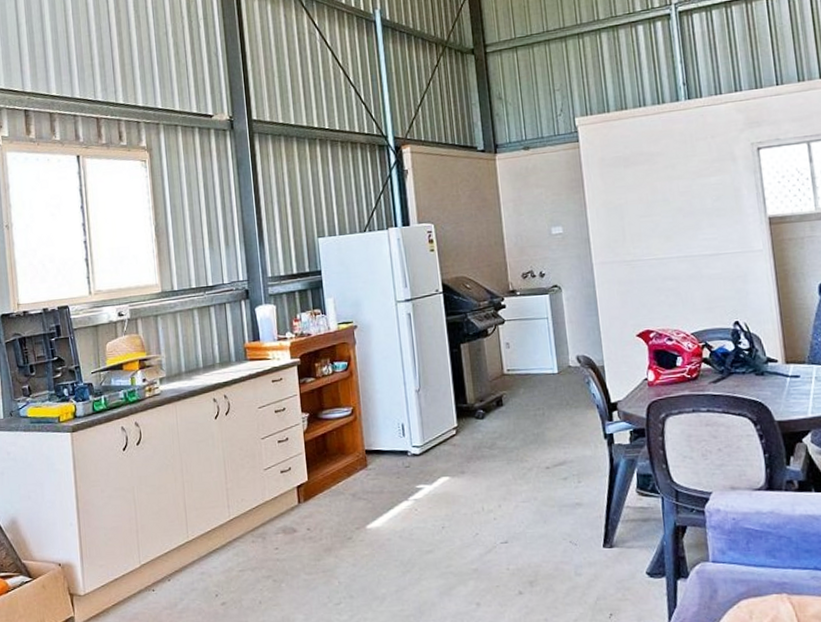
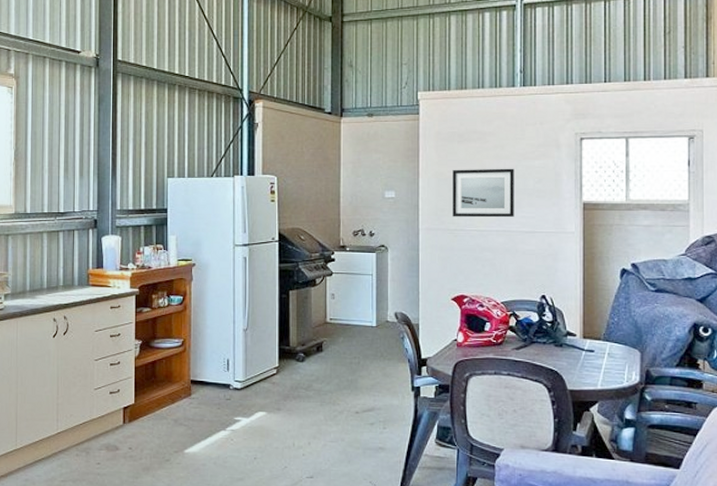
wall art: none [622,188,695,248] -> present [452,168,514,218]

